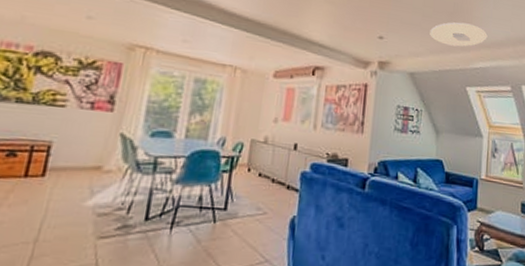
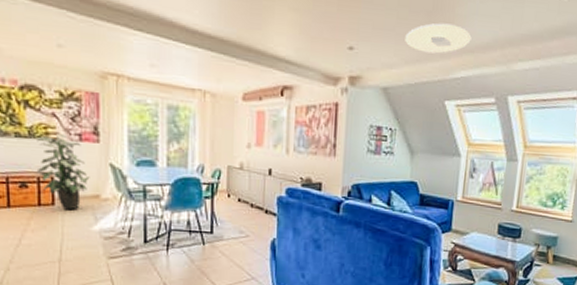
indoor plant: none [32,101,95,183] -> present [36,134,90,210]

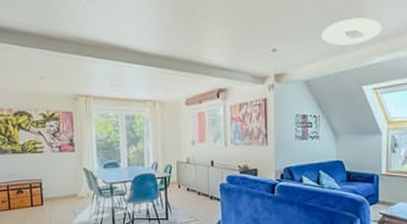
indoor plant: present [36,134,90,210] -> none [28,148,69,209]

